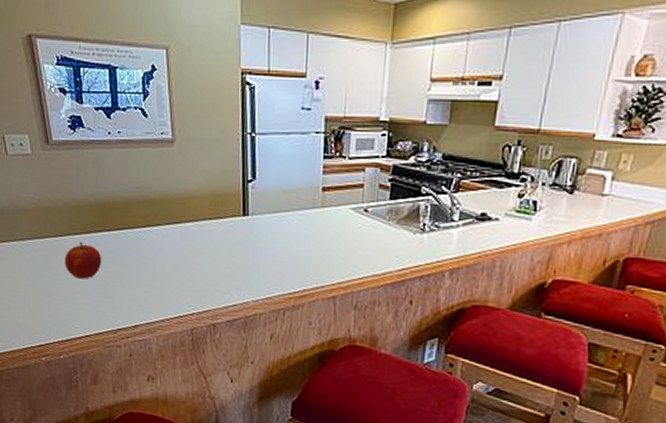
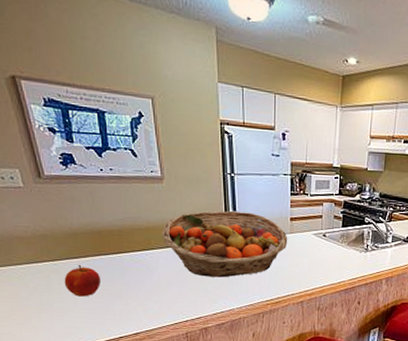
fruit basket: none [169,179,319,262] -> present [162,211,288,278]

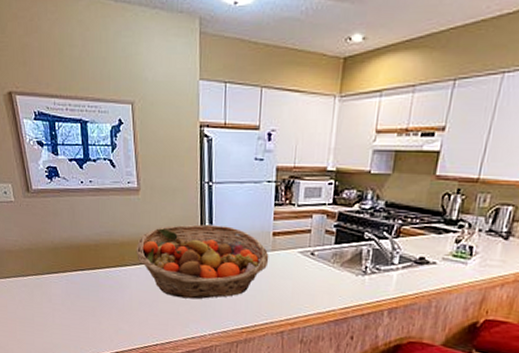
apple: present [64,264,101,297] -> none [45,279,78,313]

